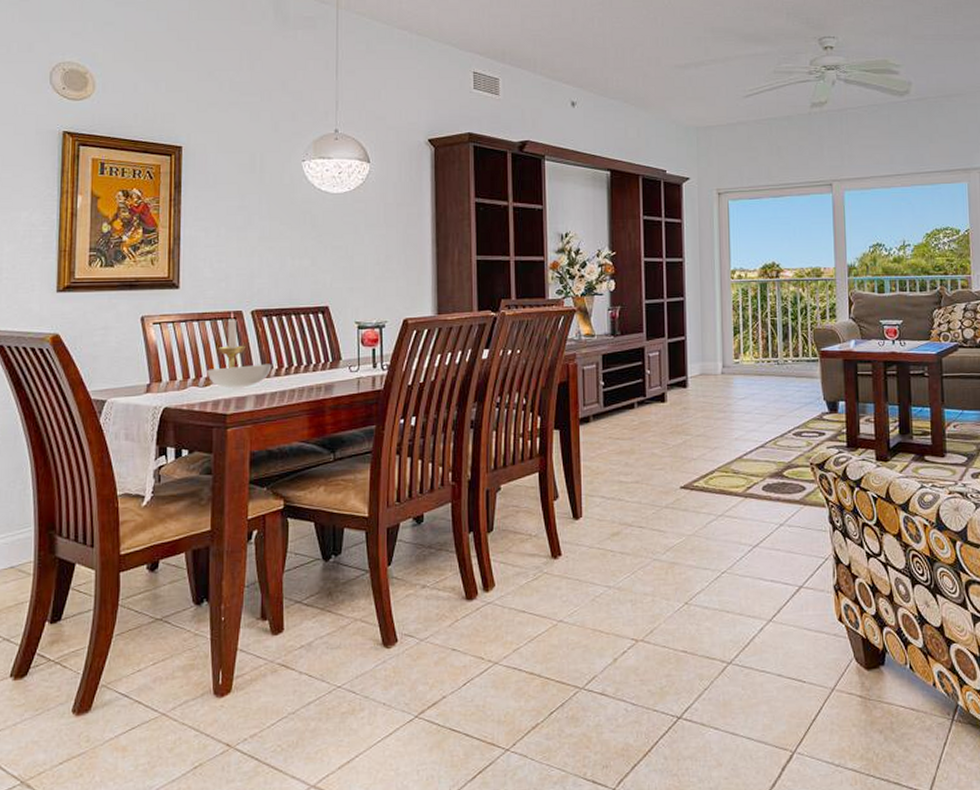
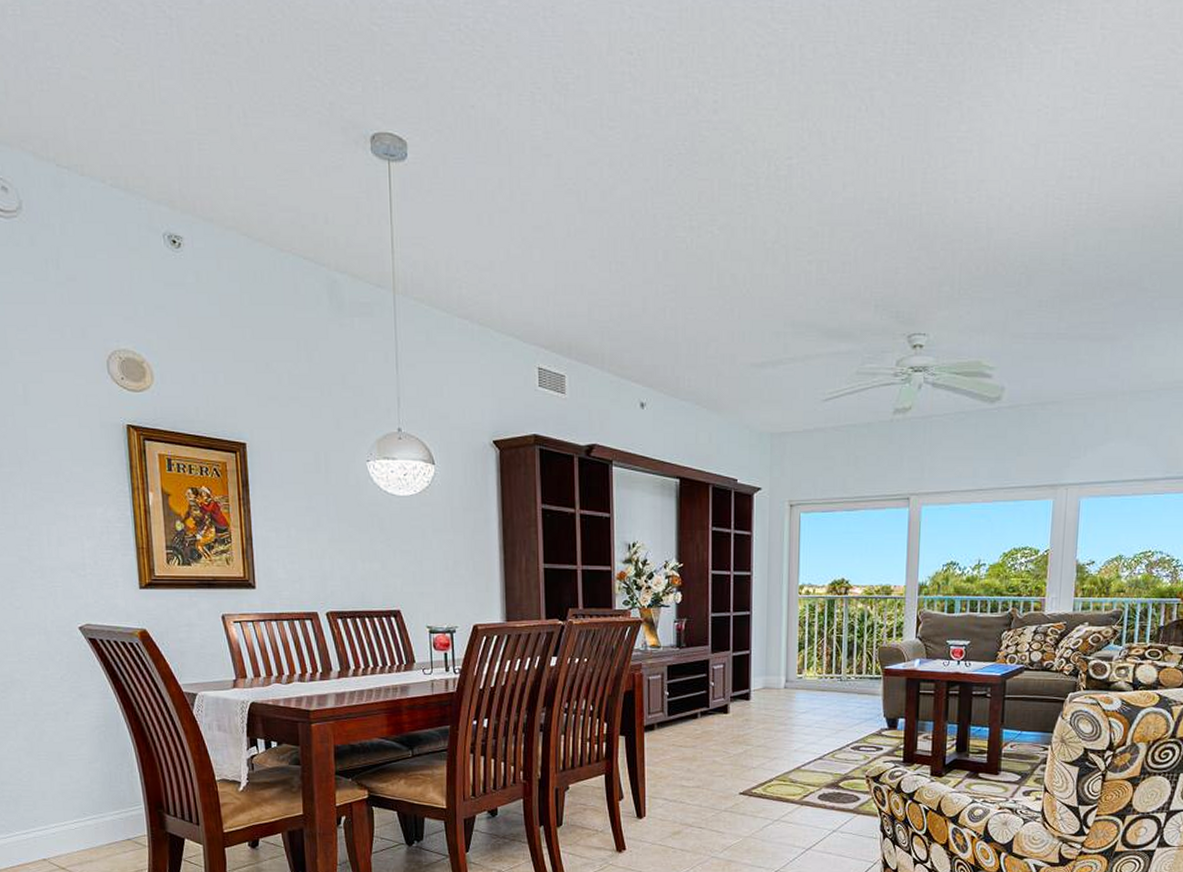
soup bowl: present [207,363,272,389] -> none [288,664,350,687]
candlestick: present [218,311,247,368] -> none [297,612,324,667]

